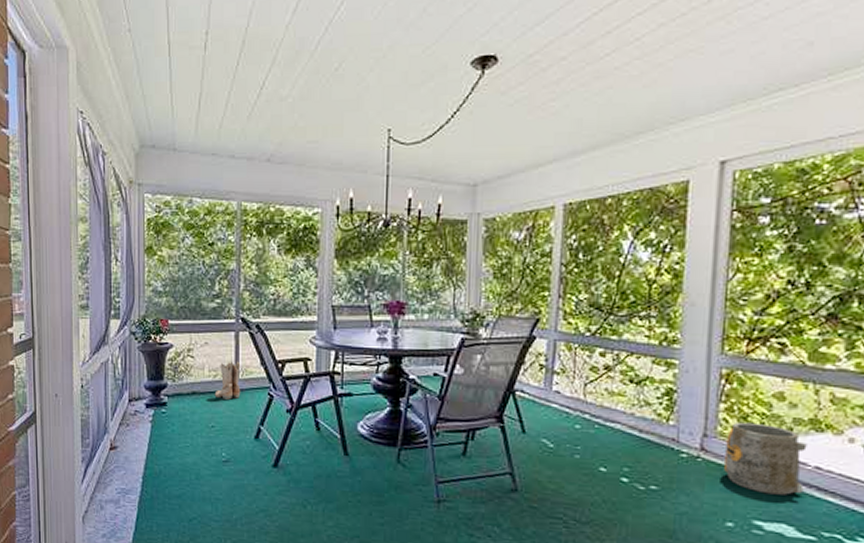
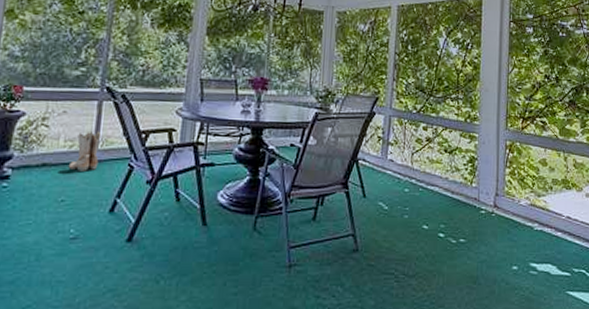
bucket: present [724,422,807,495] -> none [510,183,562,241]

